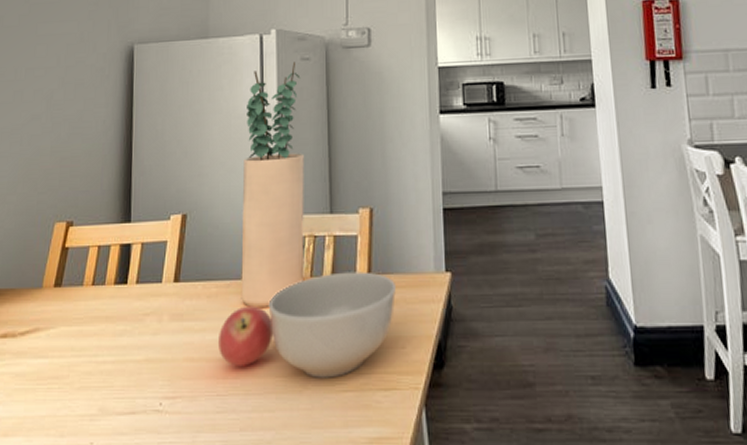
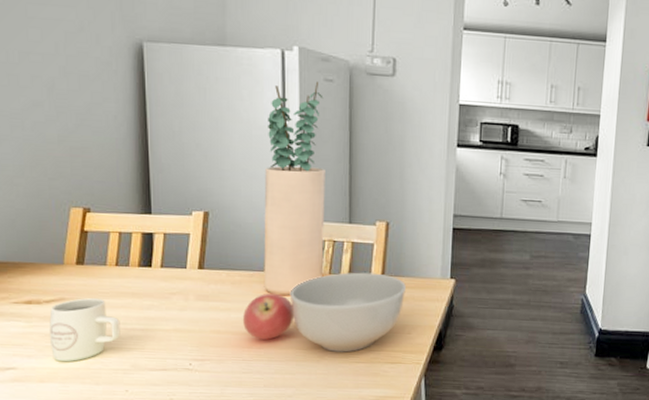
mug: none [19,325,91,409] -> present [48,297,121,362]

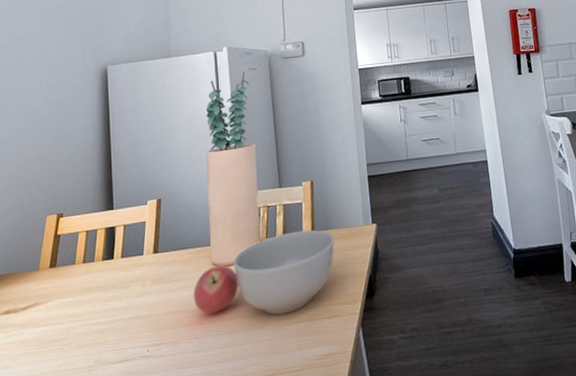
mug: present [48,297,121,362] -> none [23,297,86,369]

